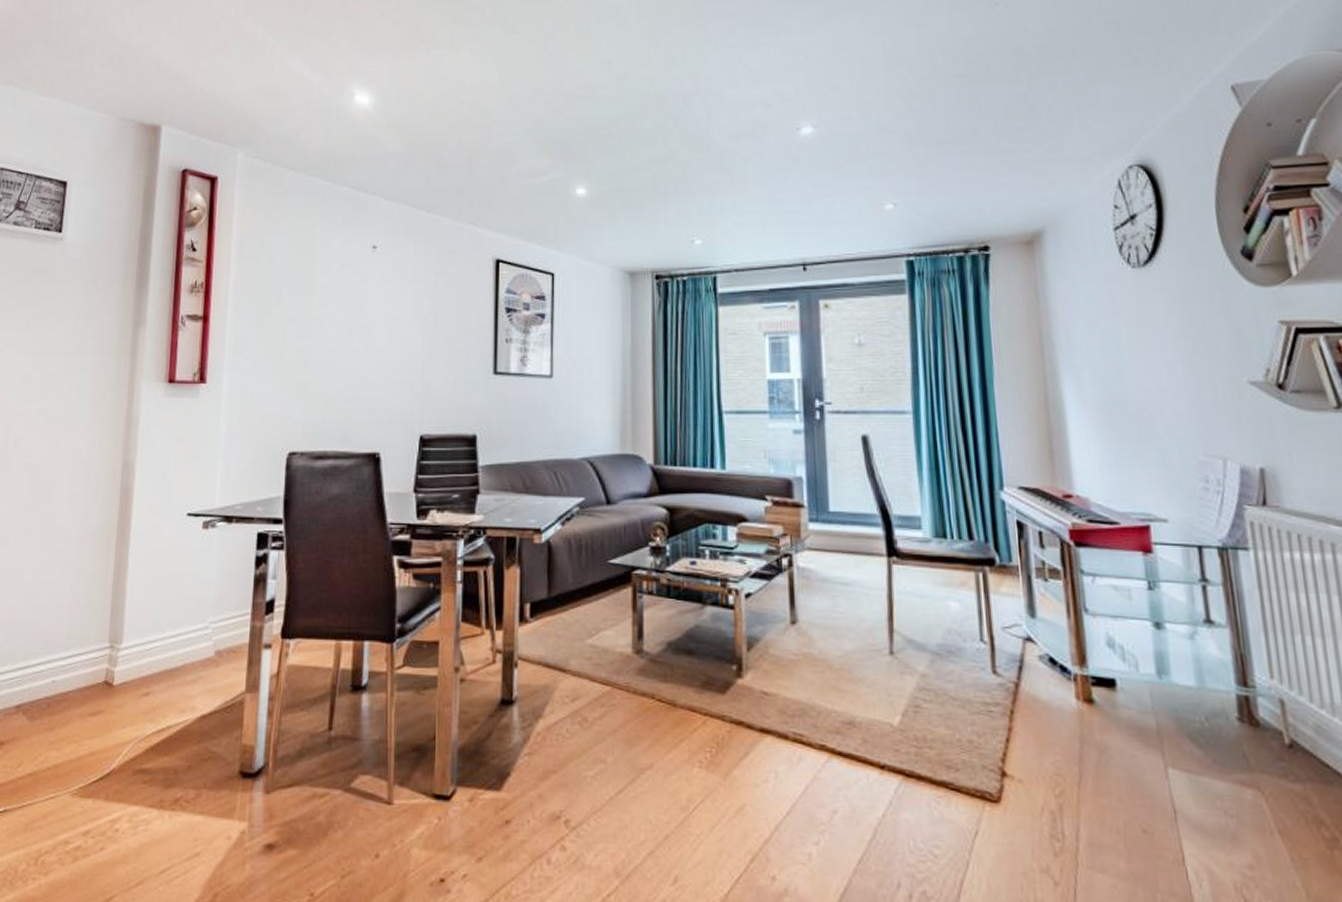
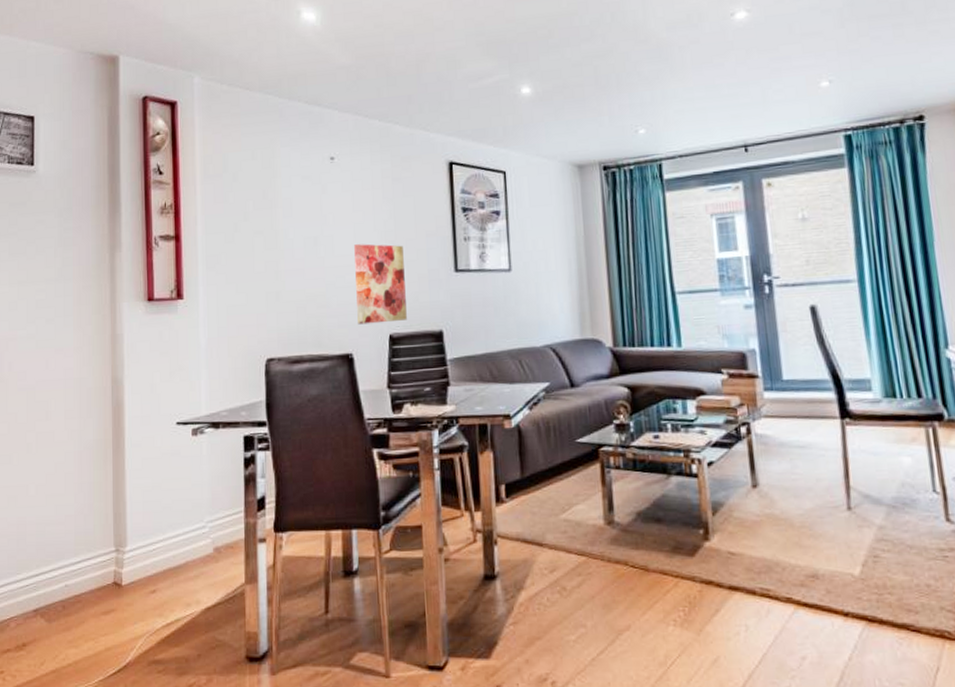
wall art: none [388,338,441,423] -> present [354,244,407,325]

